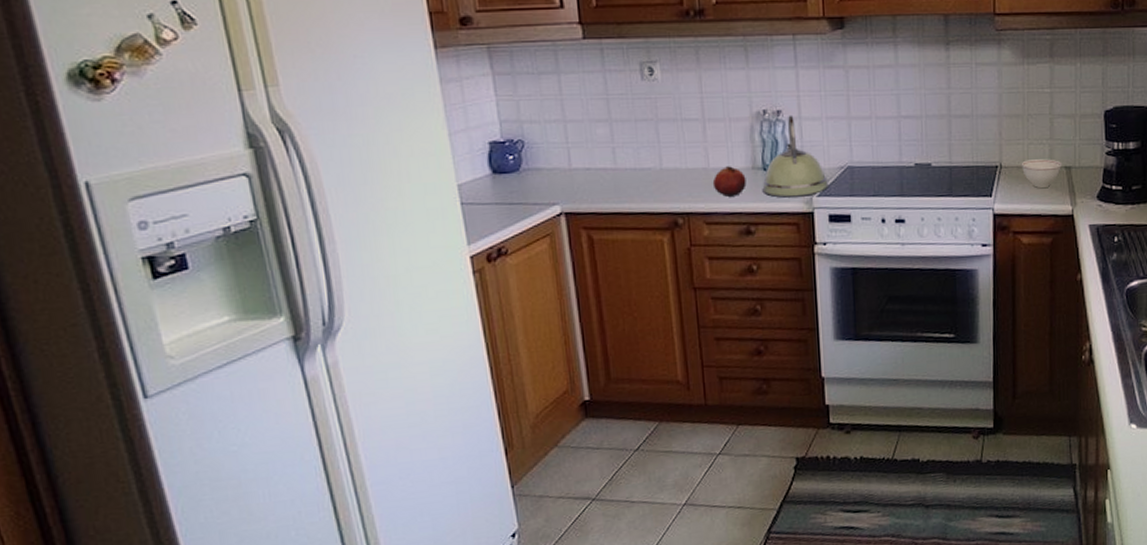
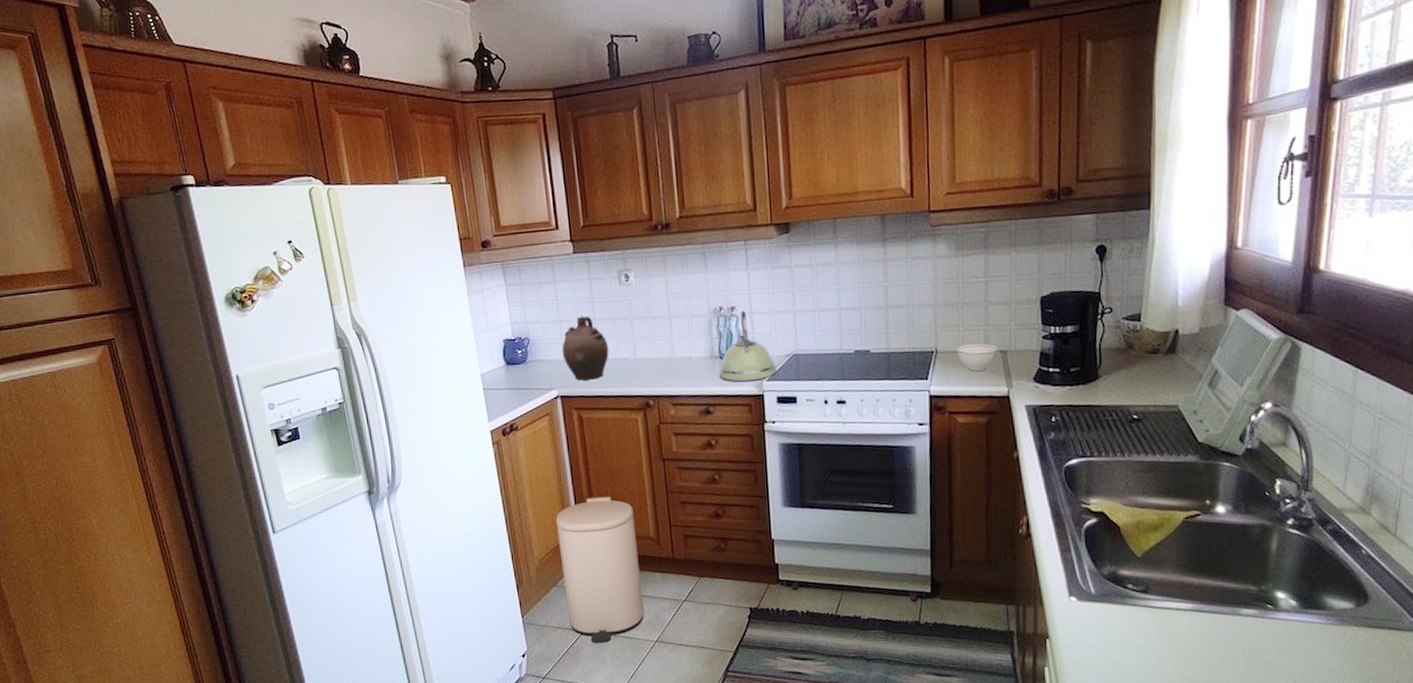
pedal bin: none [557,333,670,513] -> present [555,496,644,644]
ceramic jug: none [567,115,628,194] -> present [562,315,609,381]
fruit: present [712,166,747,197] -> none [677,355,706,382]

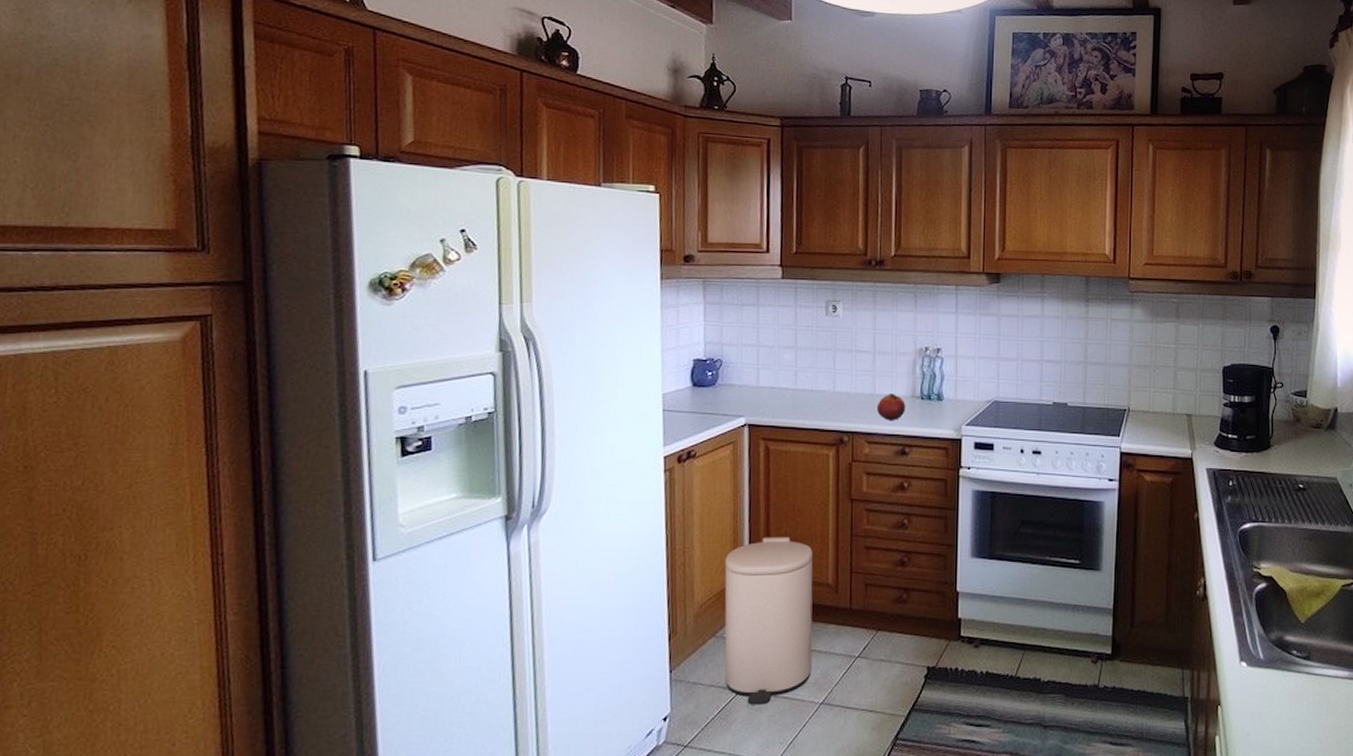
ceramic jug: present [562,315,609,381] -> none [756,343,807,410]
fruit: none [677,355,706,382] -> present [876,393,906,420]
kettle: present [719,310,778,382] -> none [918,353,977,425]
bowl: present [956,343,998,372] -> none [1147,406,1184,433]

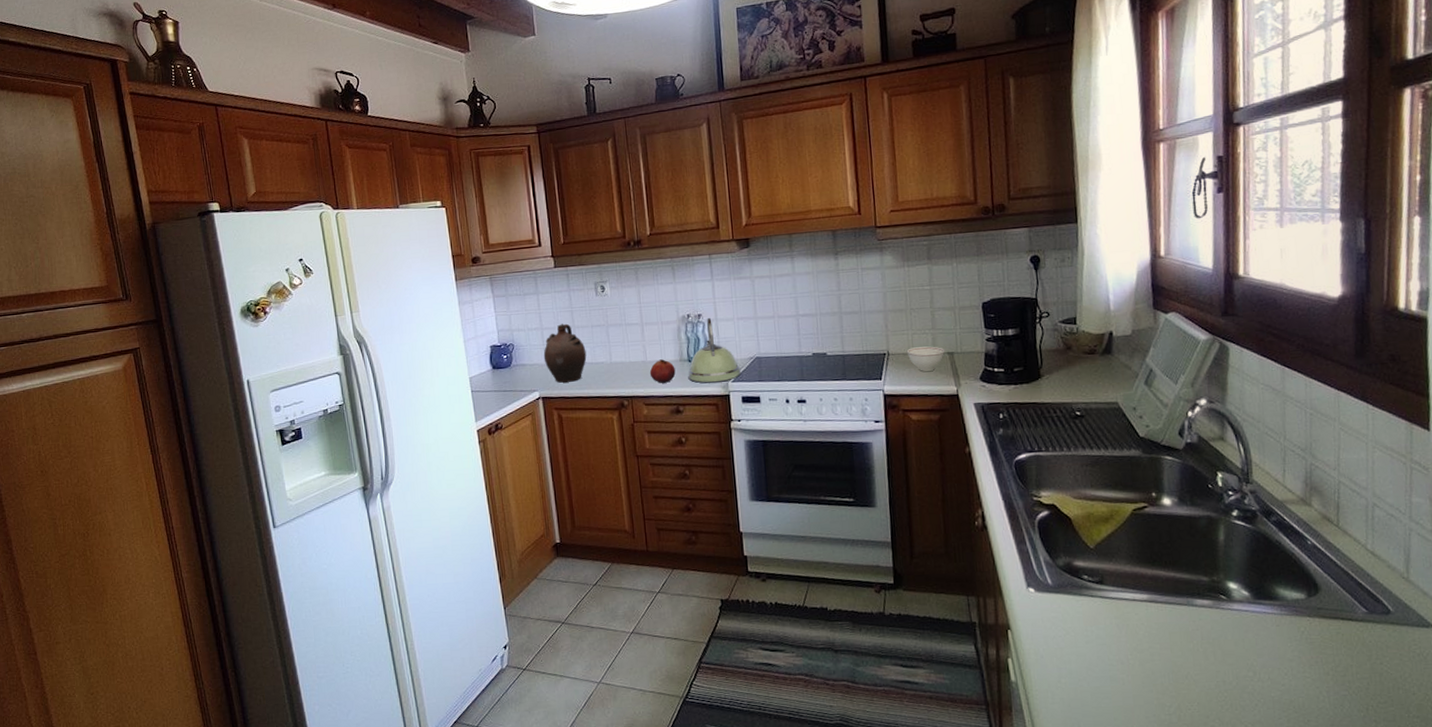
pedal bin: present [724,536,813,705] -> none [536,491,620,635]
ceramic jug: none [756,343,807,410] -> present [543,323,587,383]
kettle: none [918,353,977,425] -> present [688,317,742,384]
bowl: none [1147,406,1184,433] -> present [906,346,945,373]

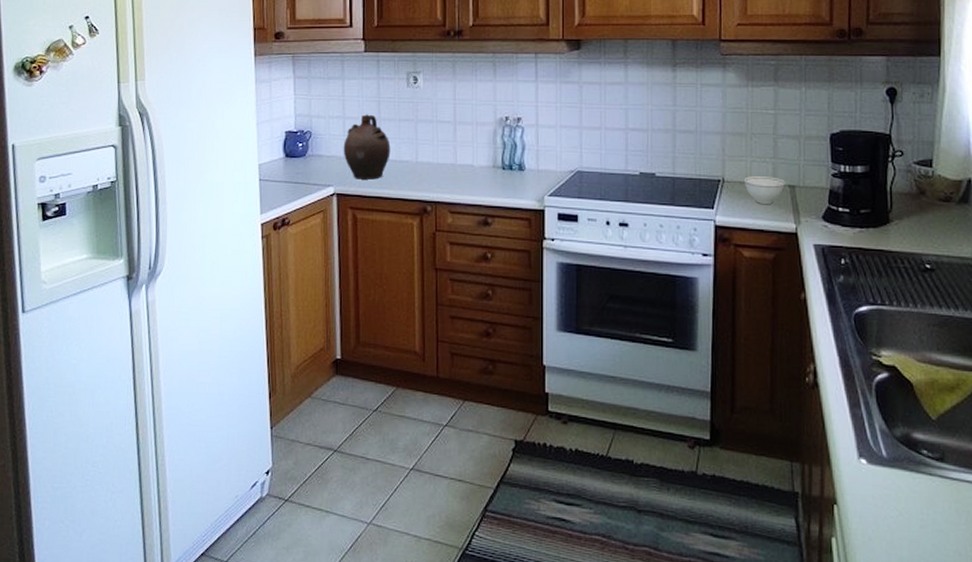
fruit: present [649,359,676,383] -> none [458,164,487,190]
kettle: present [688,317,742,384] -> none [500,122,560,195]

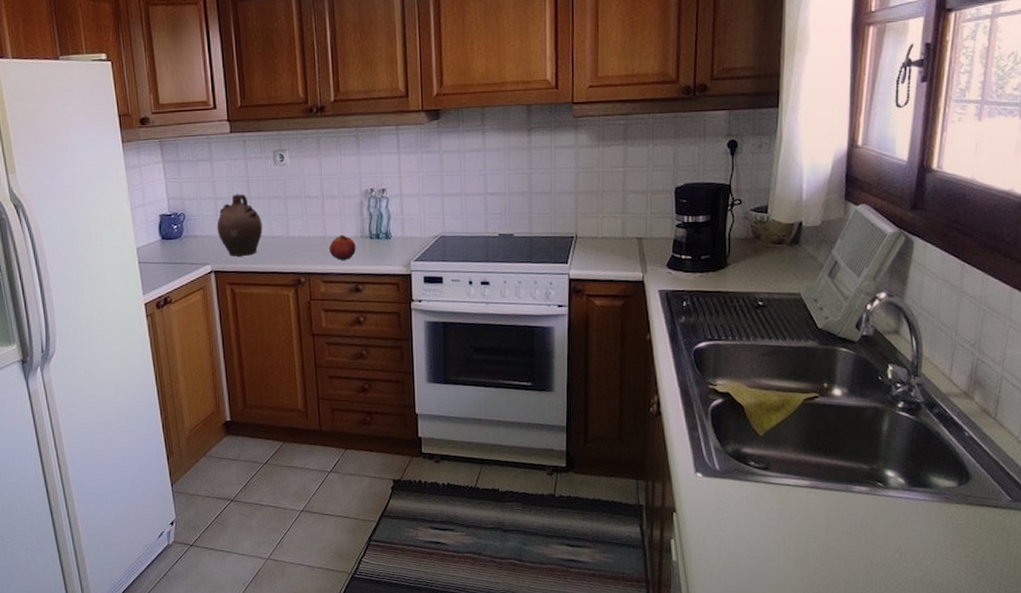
fruit: none [458,164,487,190] -> present [328,235,356,260]
bowl: present [743,176,786,205] -> none [595,230,634,257]

